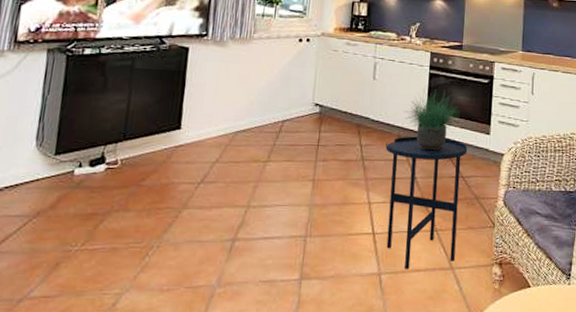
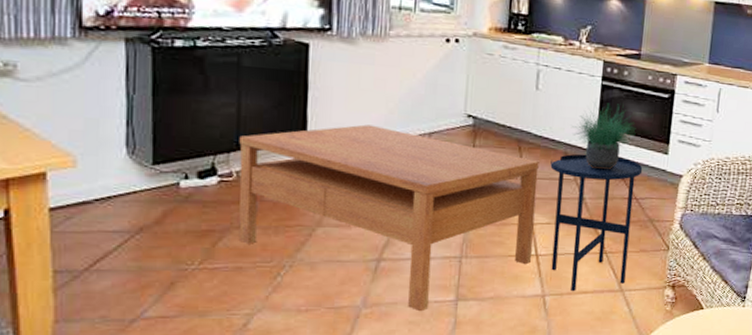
coffee table: none [116,115,376,291] -> present [238,124,539,312]

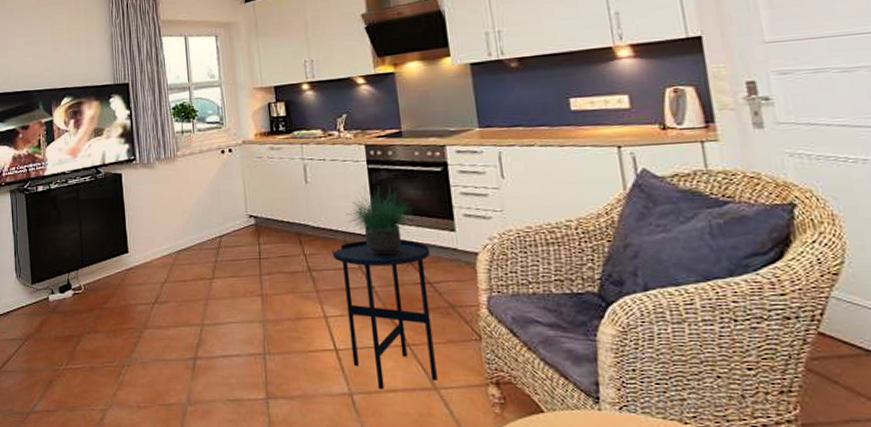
coffee table: present [238,124,539,312] -> none [83,235,331,410]

